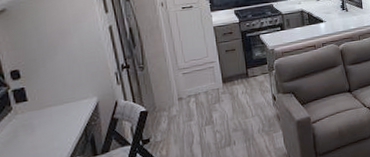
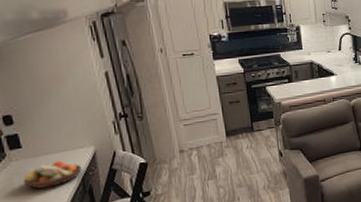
fruit bowl: none [28,112,85,141] -> present [24,160,82,189]

